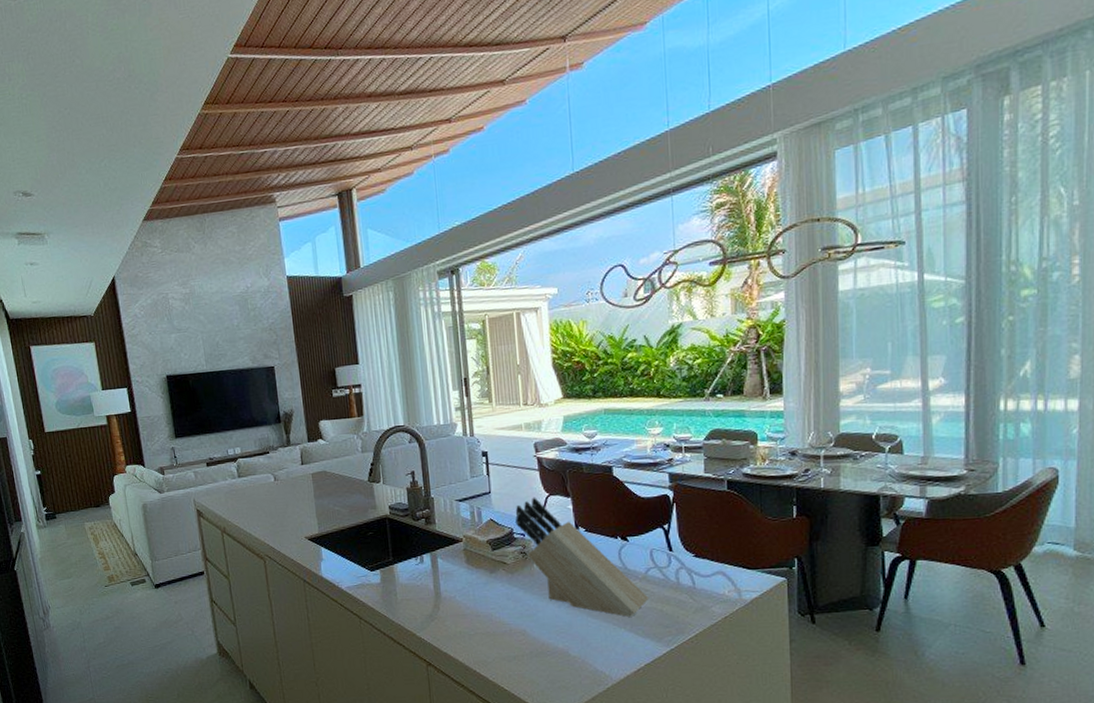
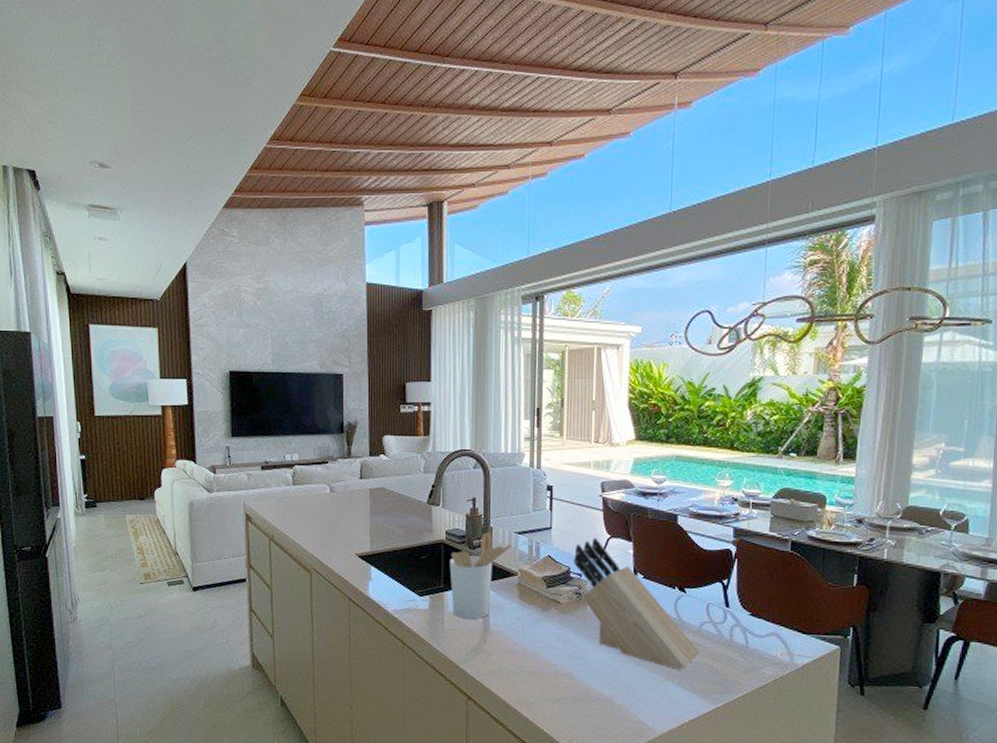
utensil holder: none [395,503,455,588] -> present [449,532,513,619]

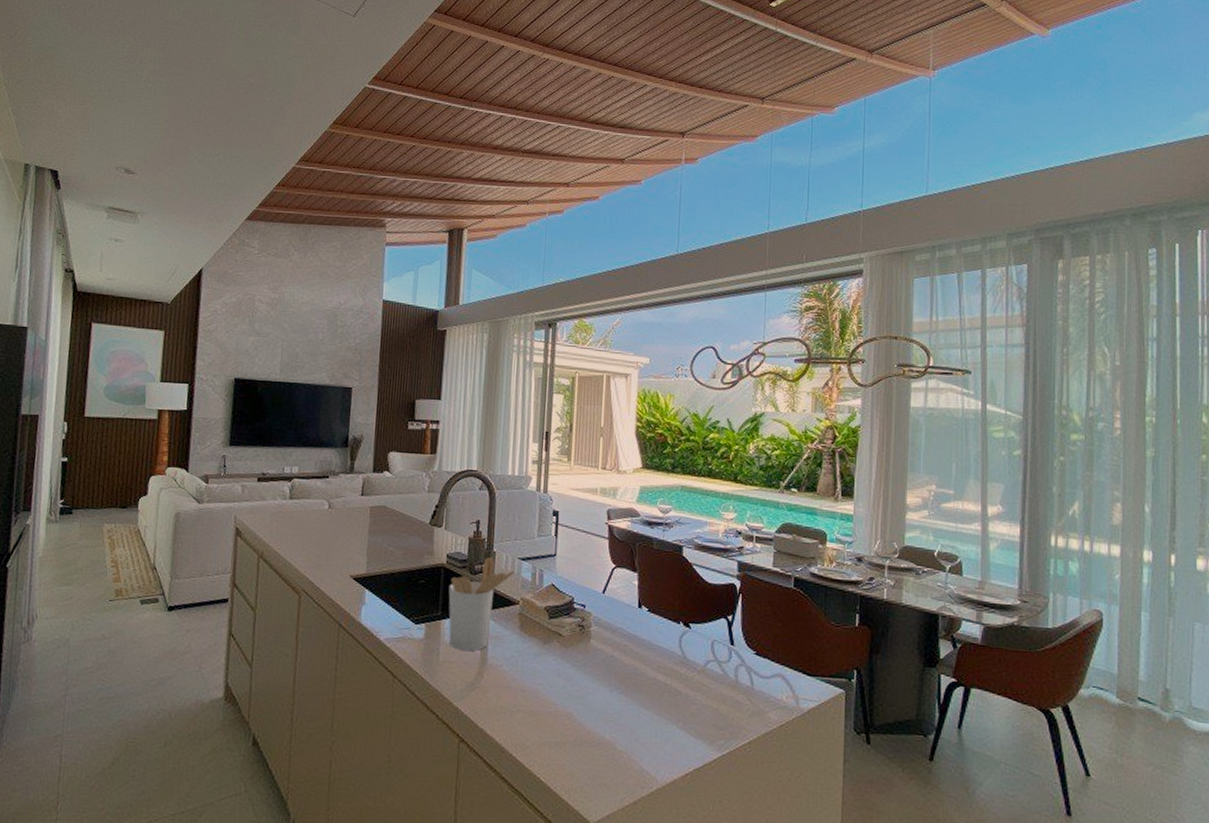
knife block: present [574,537,701,670] -> none [578,566,706,712]

